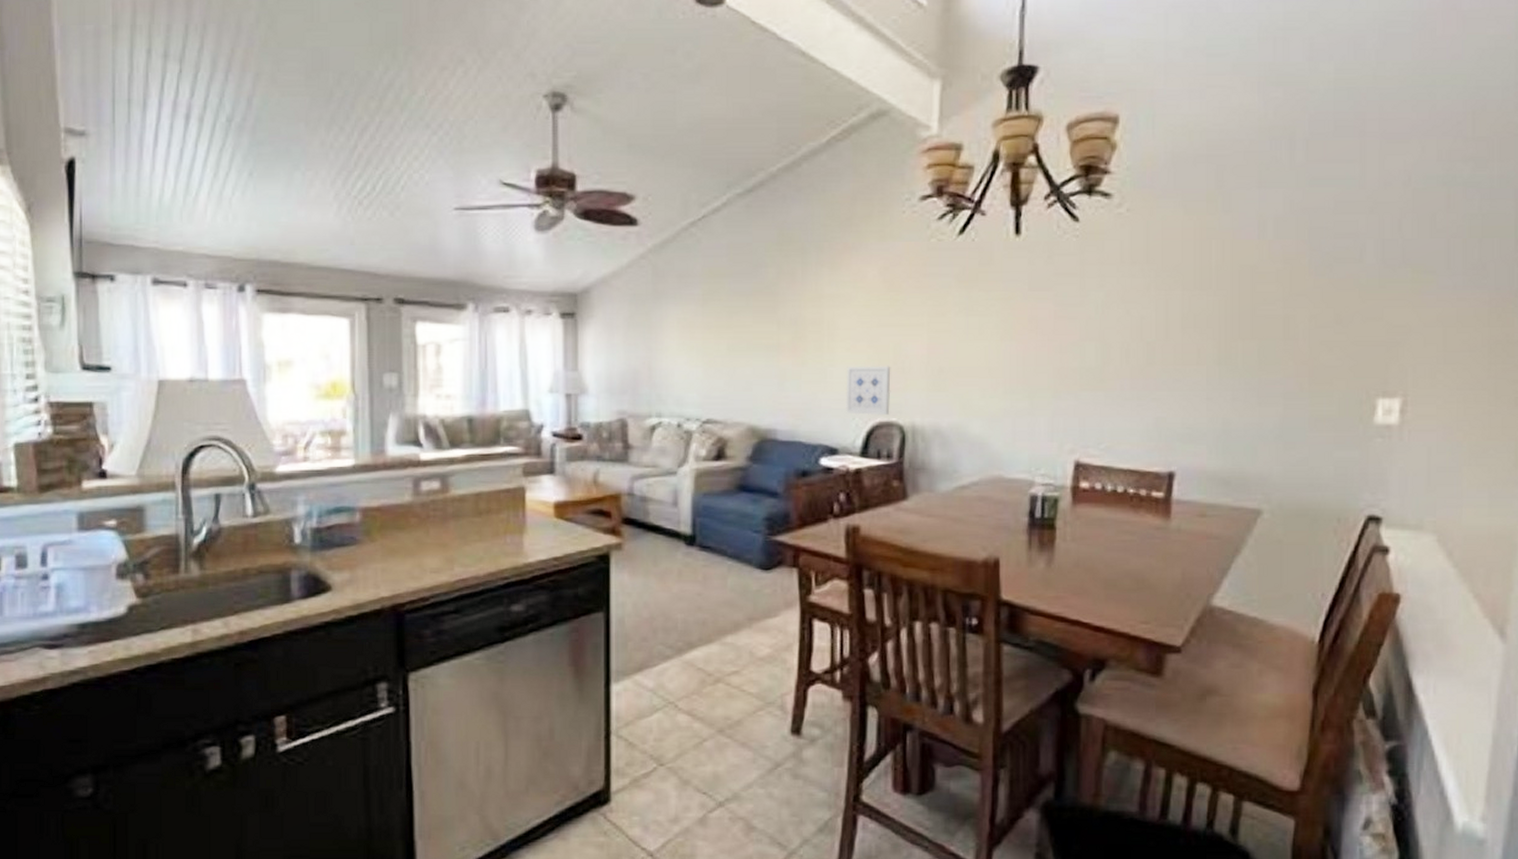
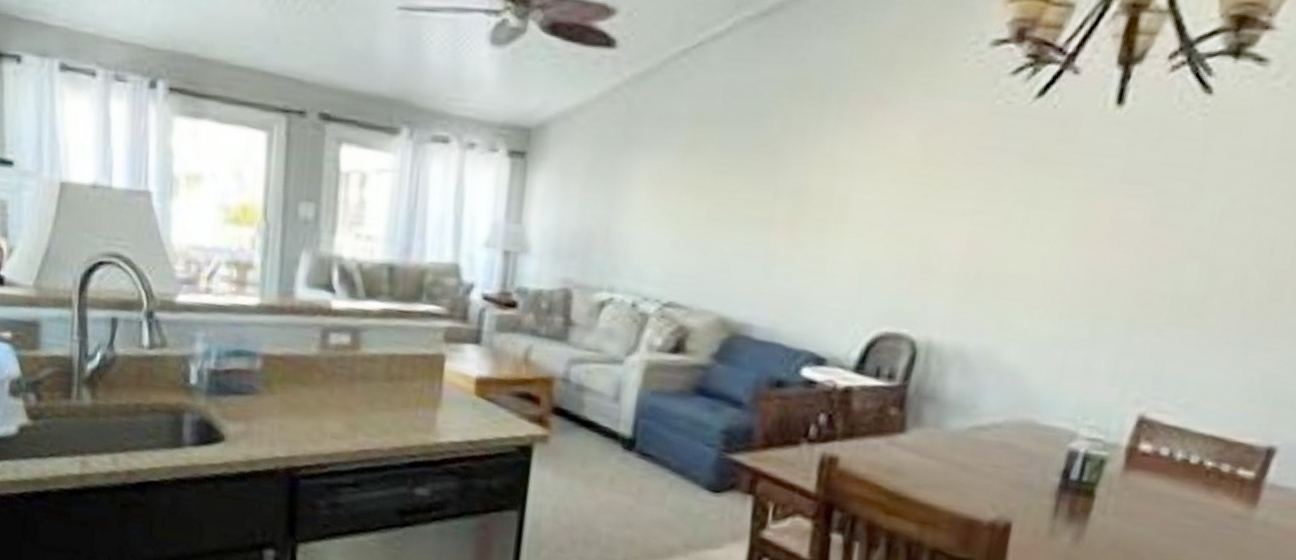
wall art: present [846,366,891,416] -> none [844,257,913,326]

